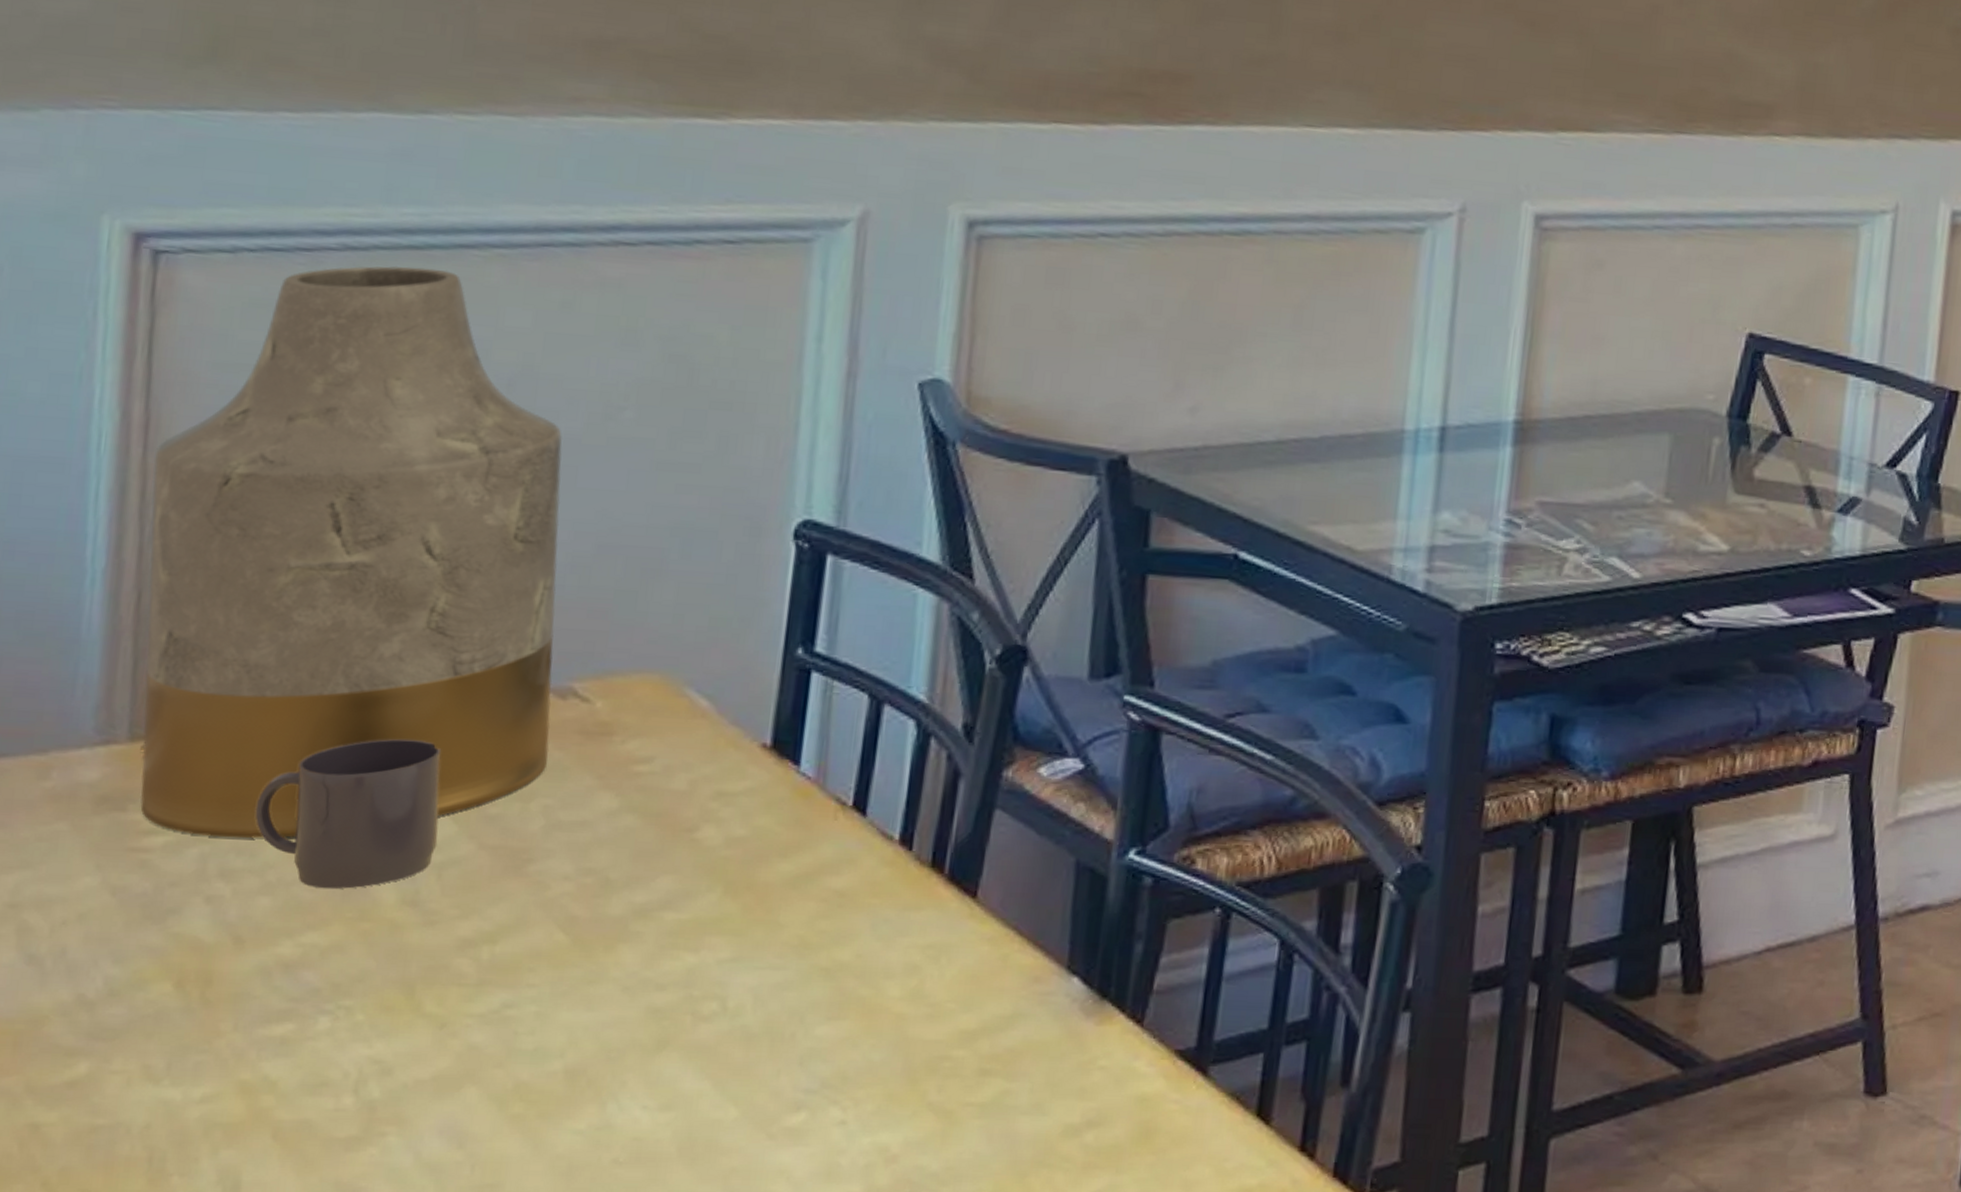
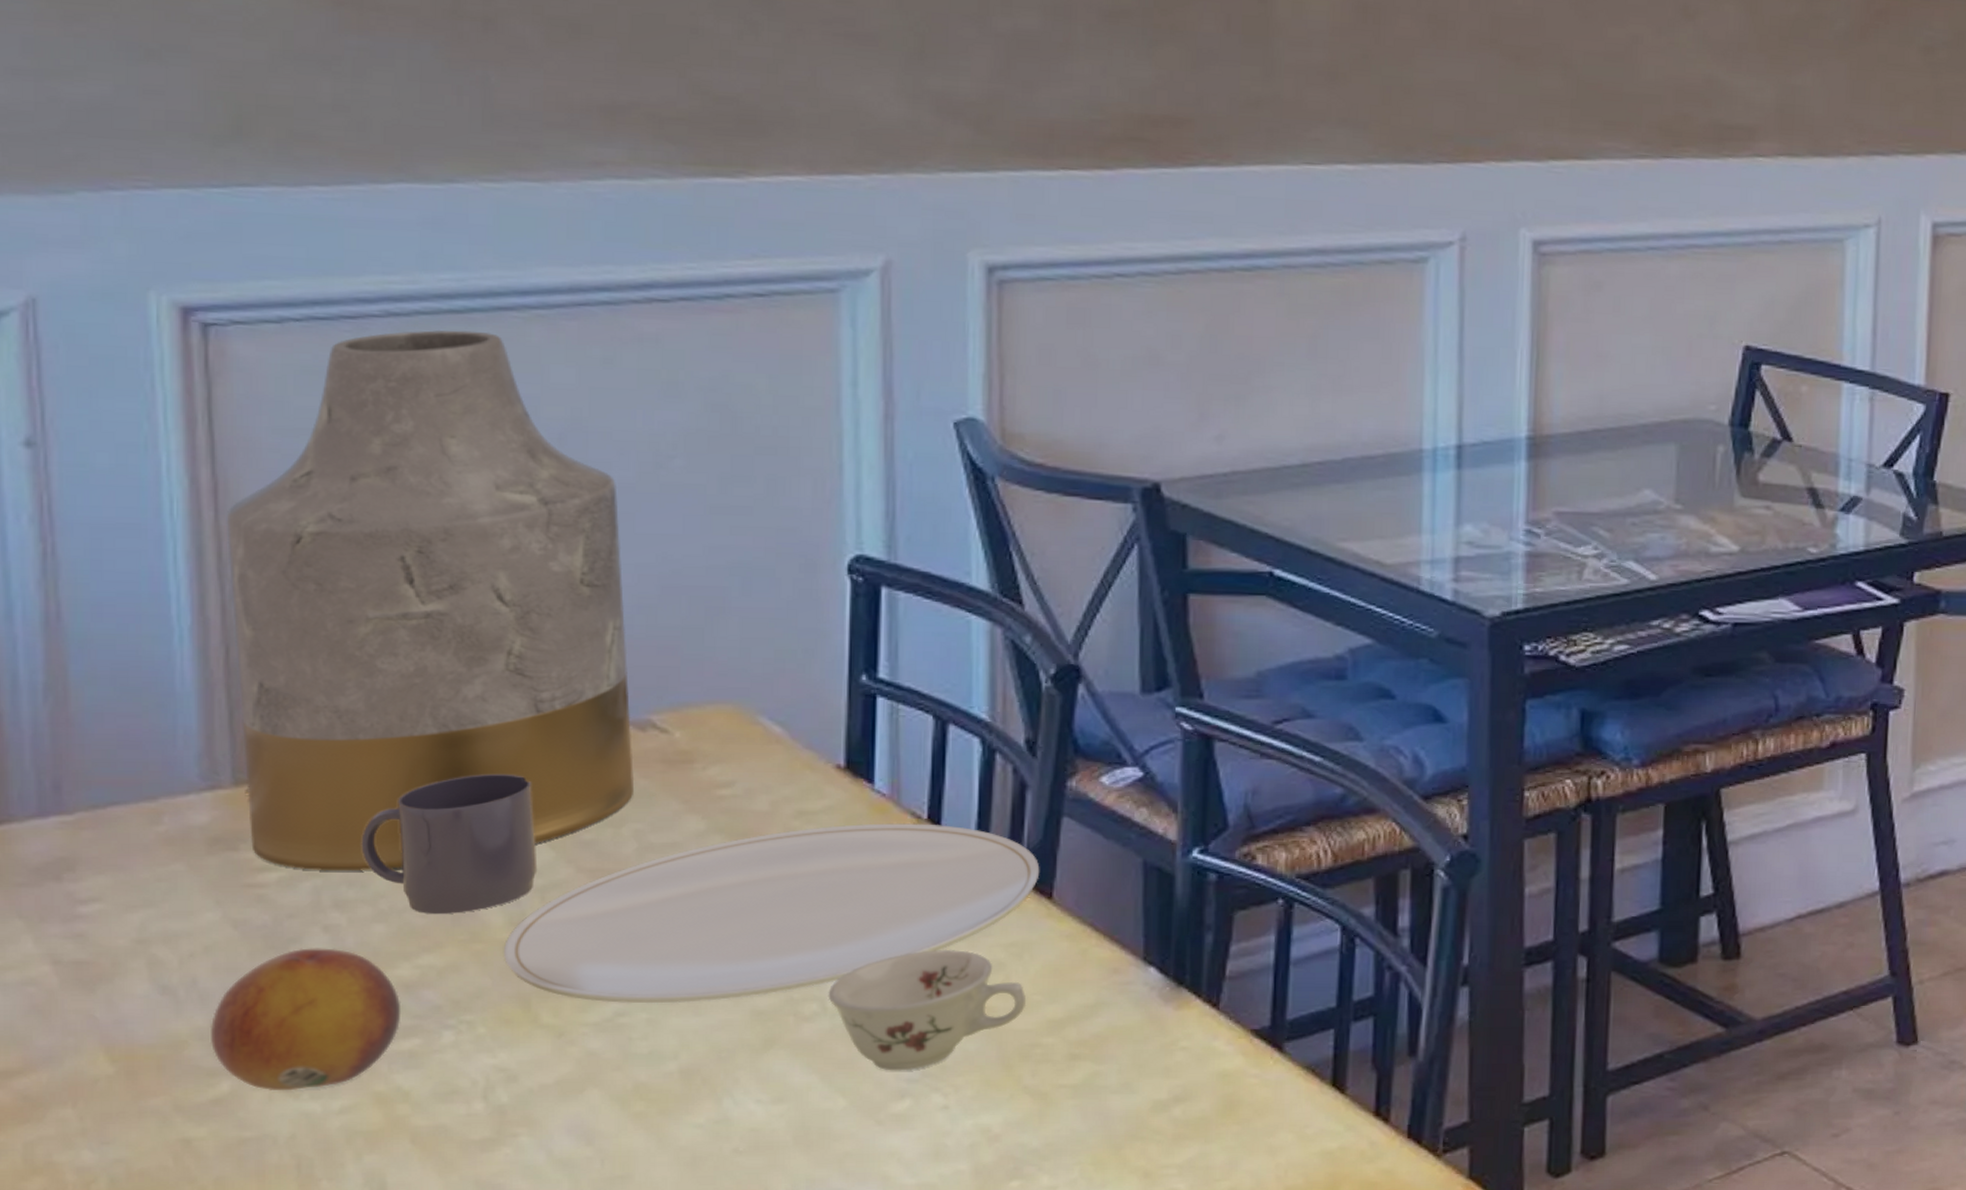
fruit: none [73,919,279,1076] -> present [211,948,402,1091]
plate: none [392,808,967,997] -> present [504,823,1040,1004]
teacup: none [729,948,940,1081] -> present [828,949,1027,1071]

